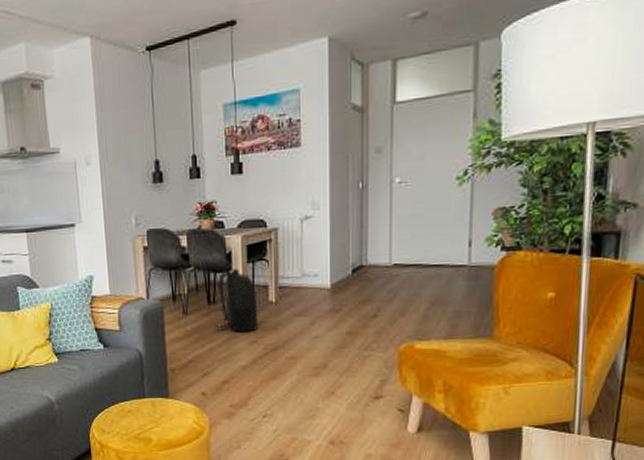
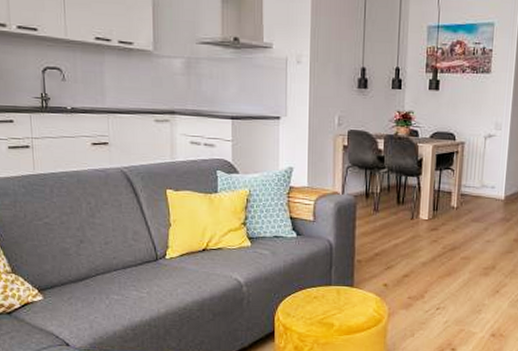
backpack: present [216,268,259,333] -> none [402,173,441,232]

